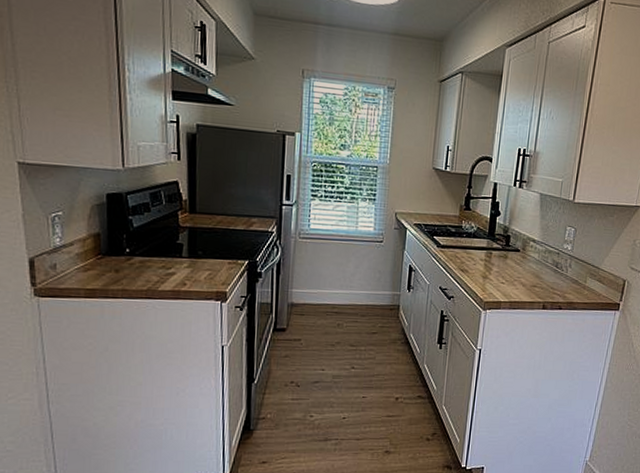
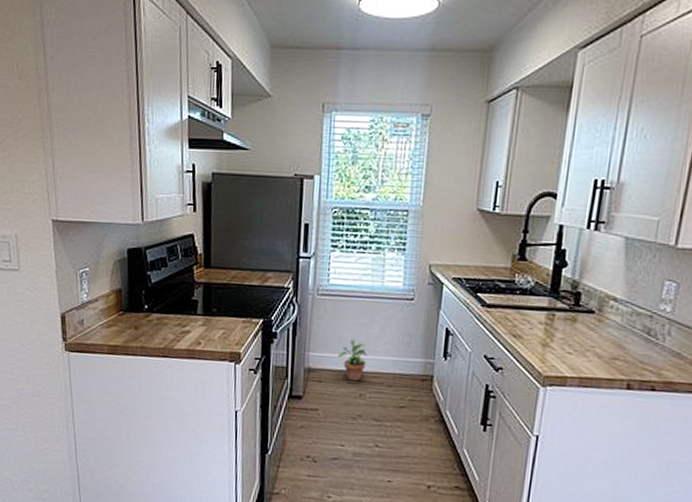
potted plant: none [318,276,344,313] -> present [338,339,368,381]

